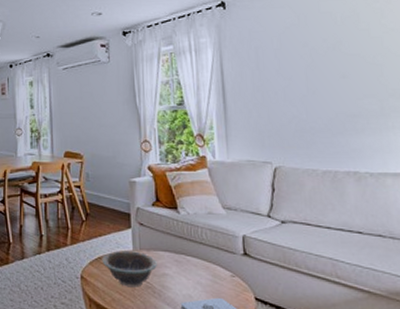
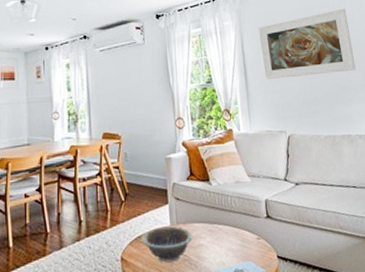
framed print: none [241,21,370,104] -> present [258,8,356,80]

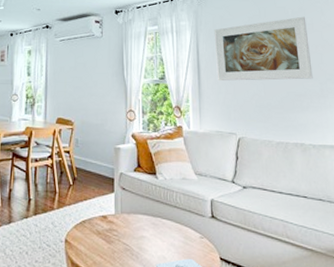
decorative bowl: present [141,226,193,263] -> none [86,214,136,250]

